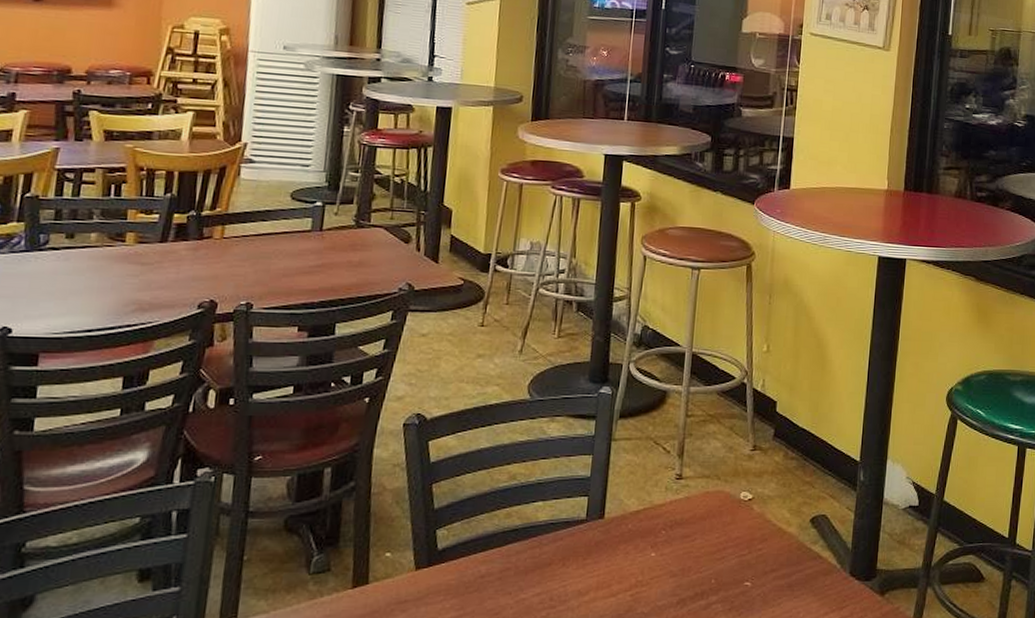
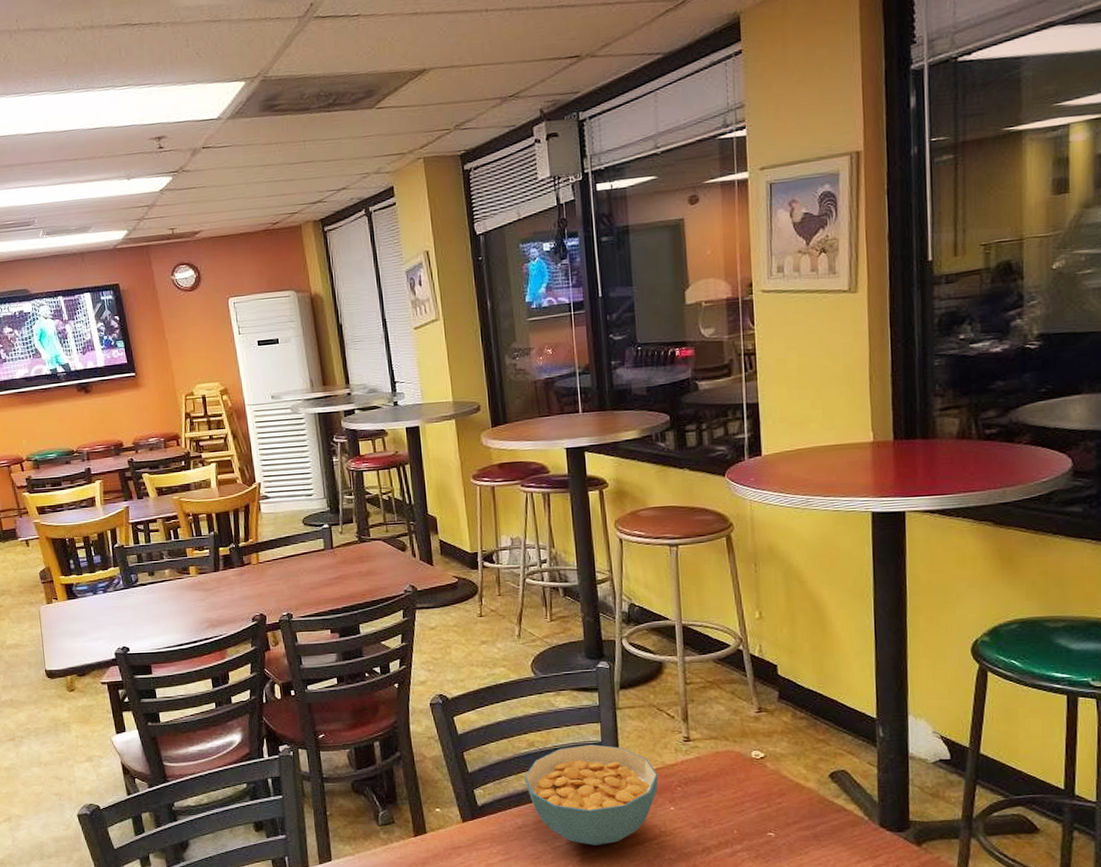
cereal bowl: none [498,480,644,598] -> present [524,744,659,845]

